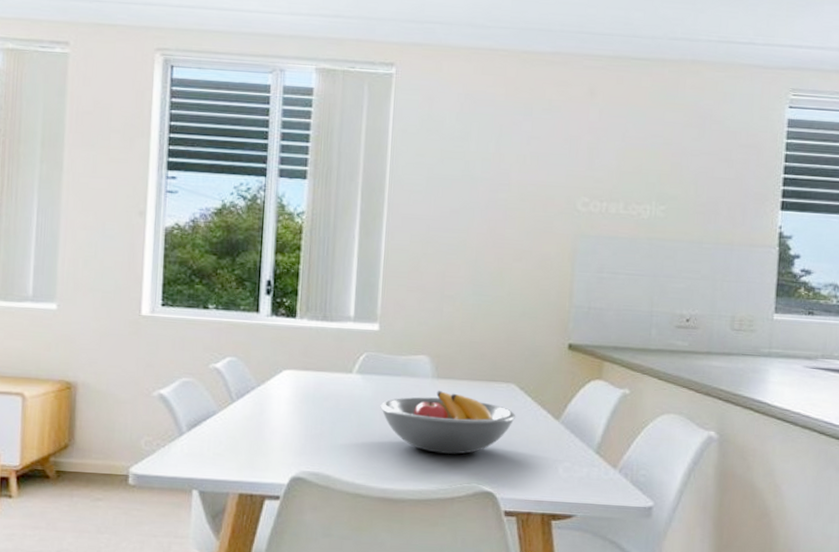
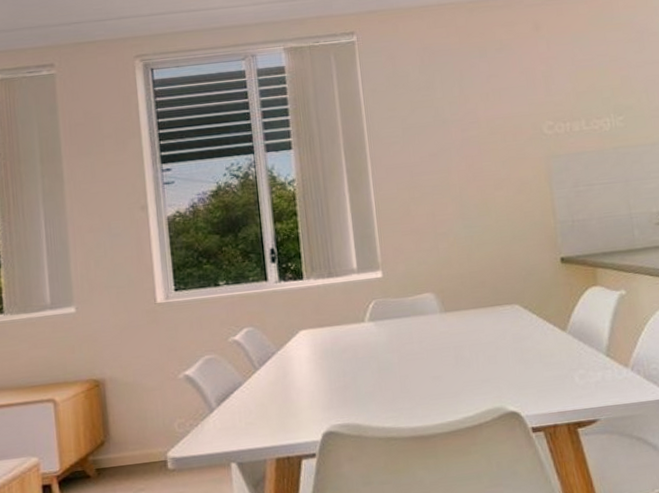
fruit bowl: present [380,391,516,454] -> none [396,323,526,384]

